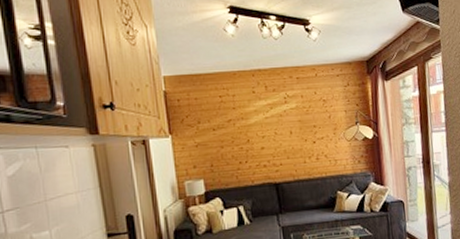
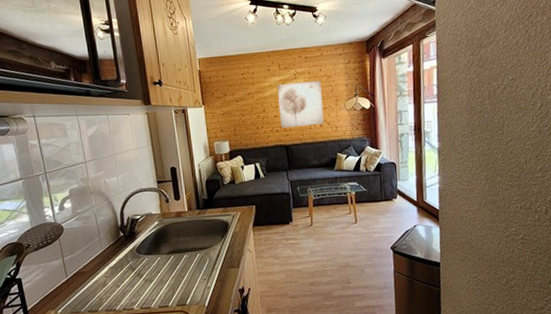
wall art: none [264,105,321,162] -> present [277,80,324,128]

